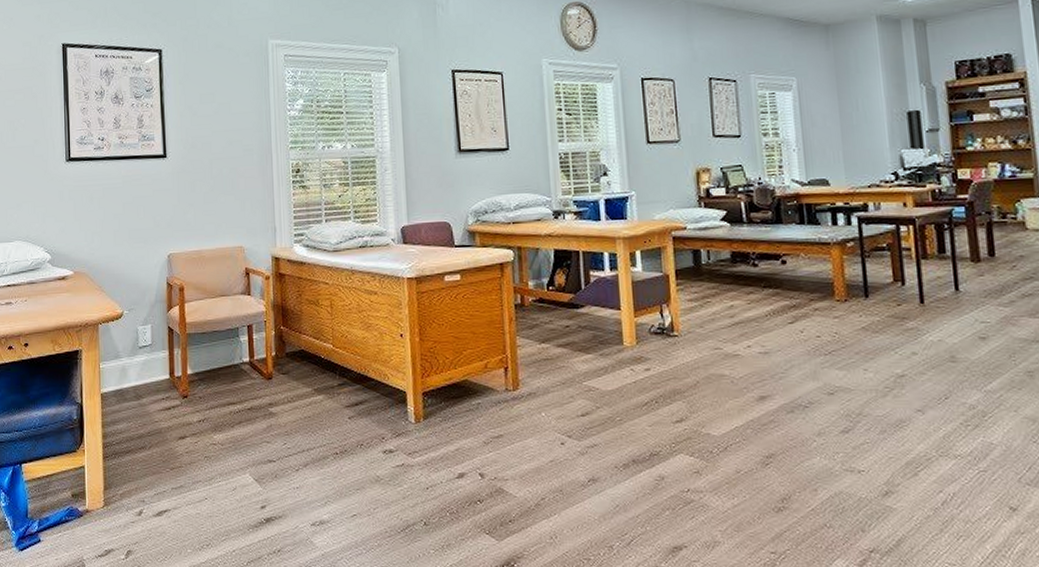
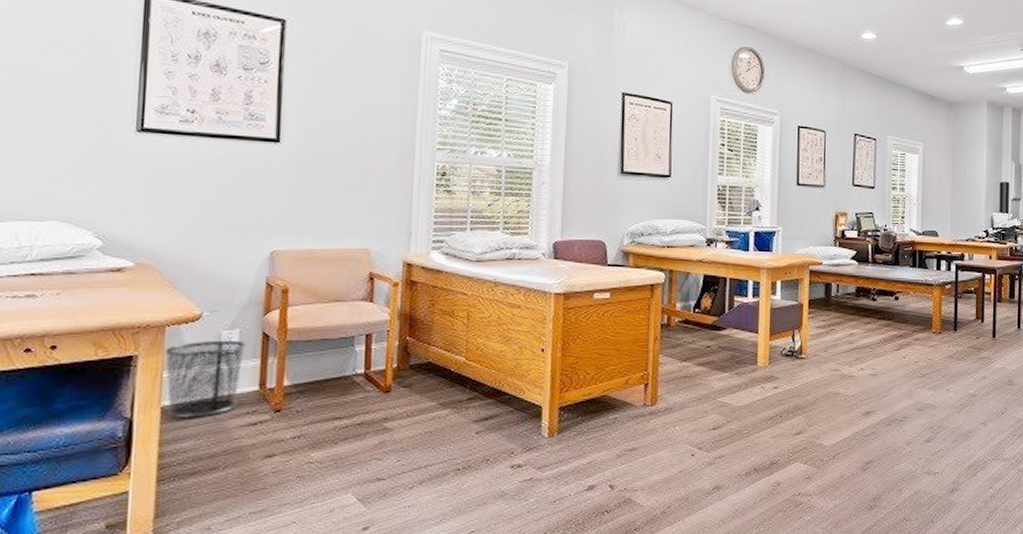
waste bin: none [99,334,157,403] -> present [164,340,247,418]

